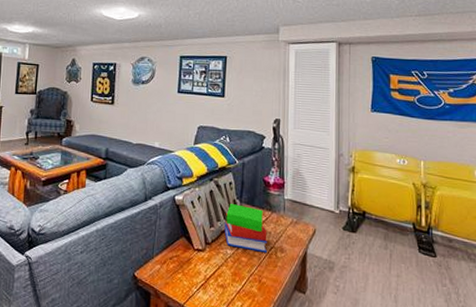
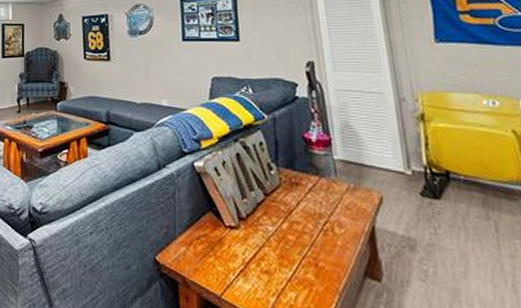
book: present [224,204,267,253] -> none [259,169,320,229]

